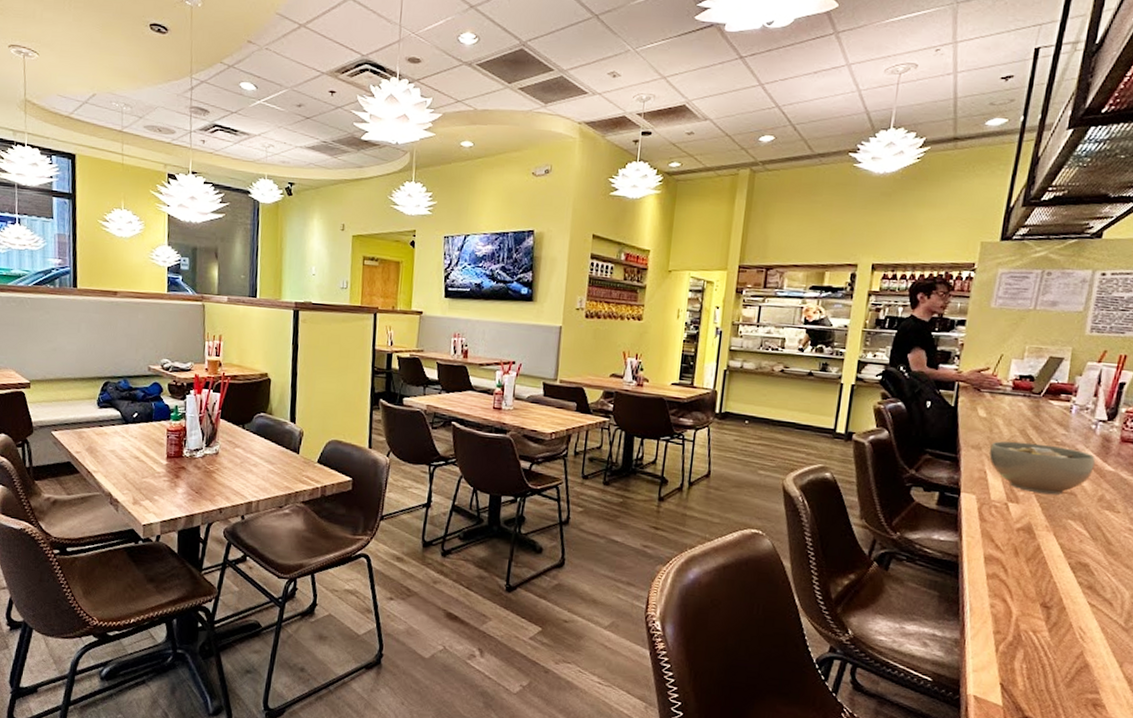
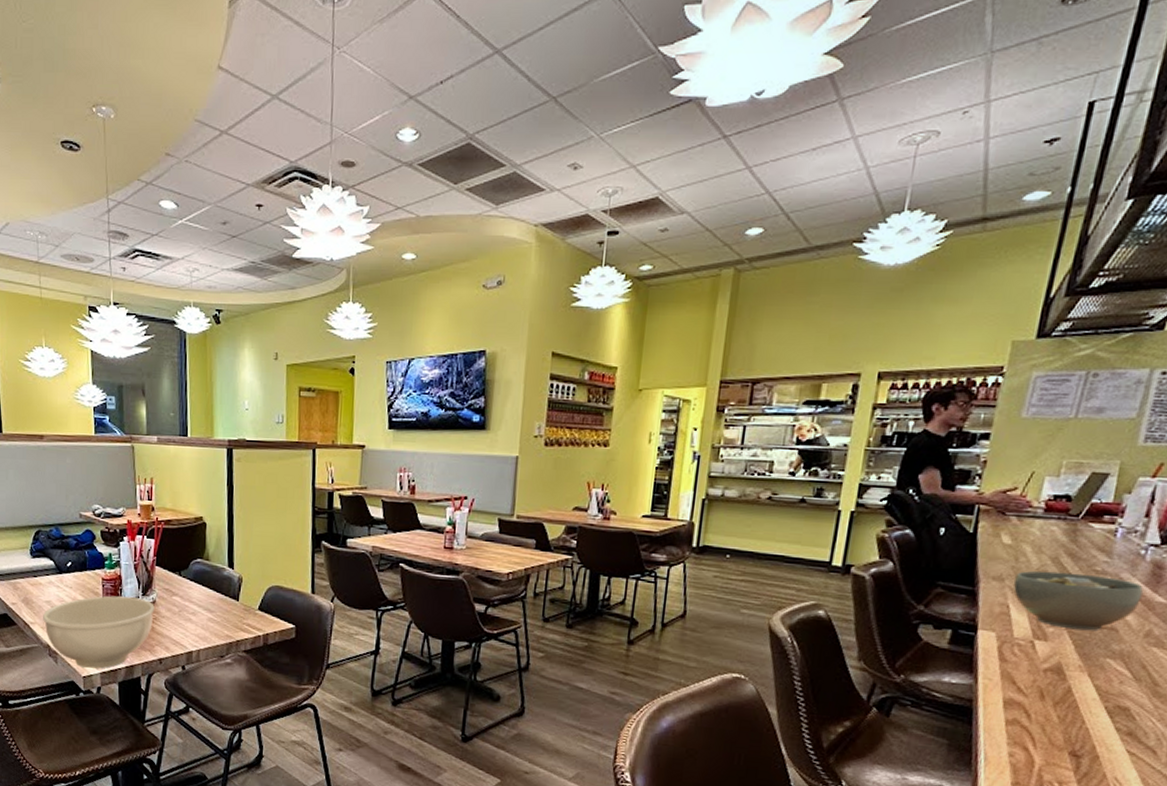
soup bowl: none [106,446,217,518] -> present [43,595,155,669]

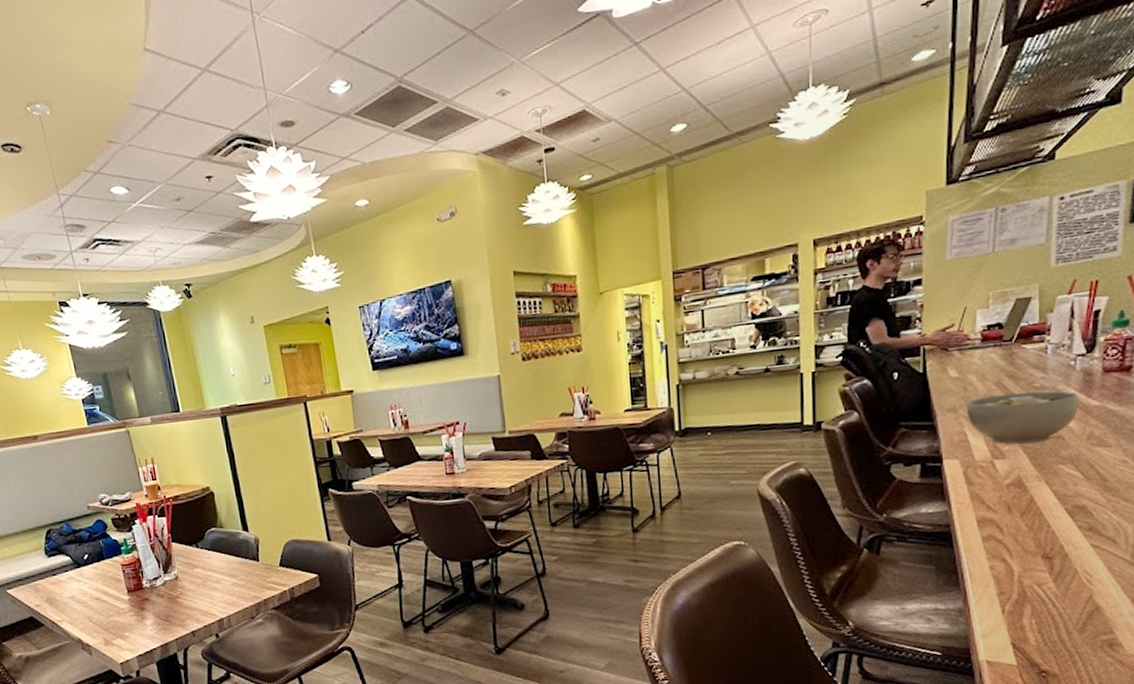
soup bowl: present [43,595,155,669] -> none [69,576,180,655]

